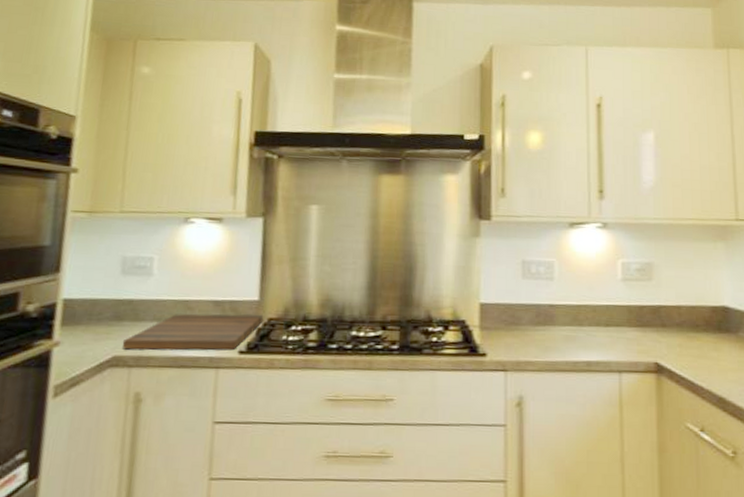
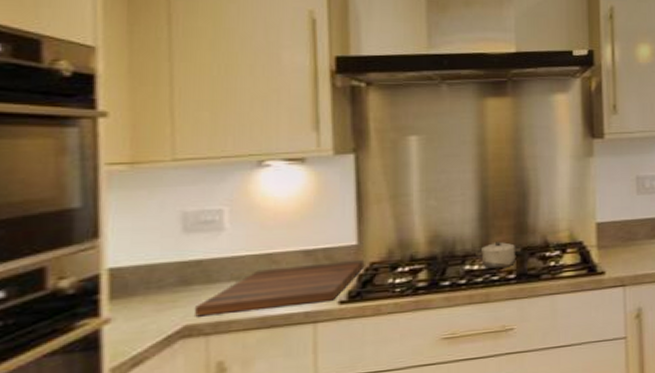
cooking pot: none [361,311,406,339] -> present [474,241,522,270]

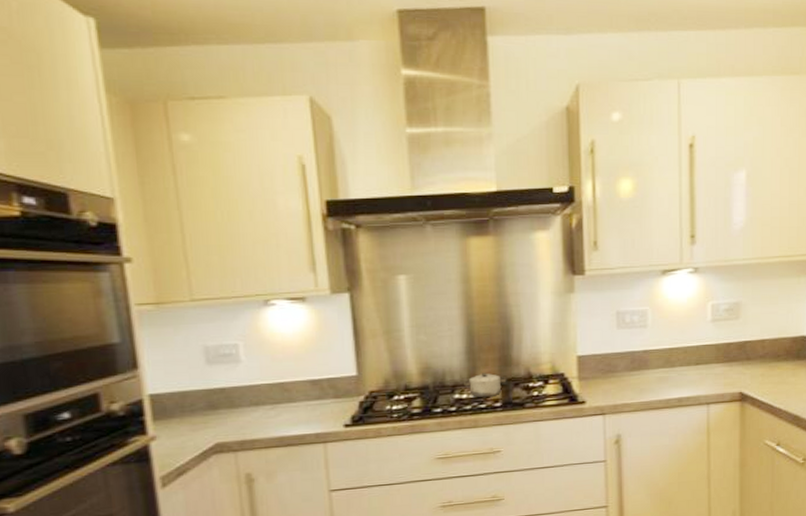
cutting board: present [193,259,365,317] -> none [222,388,365,436]

